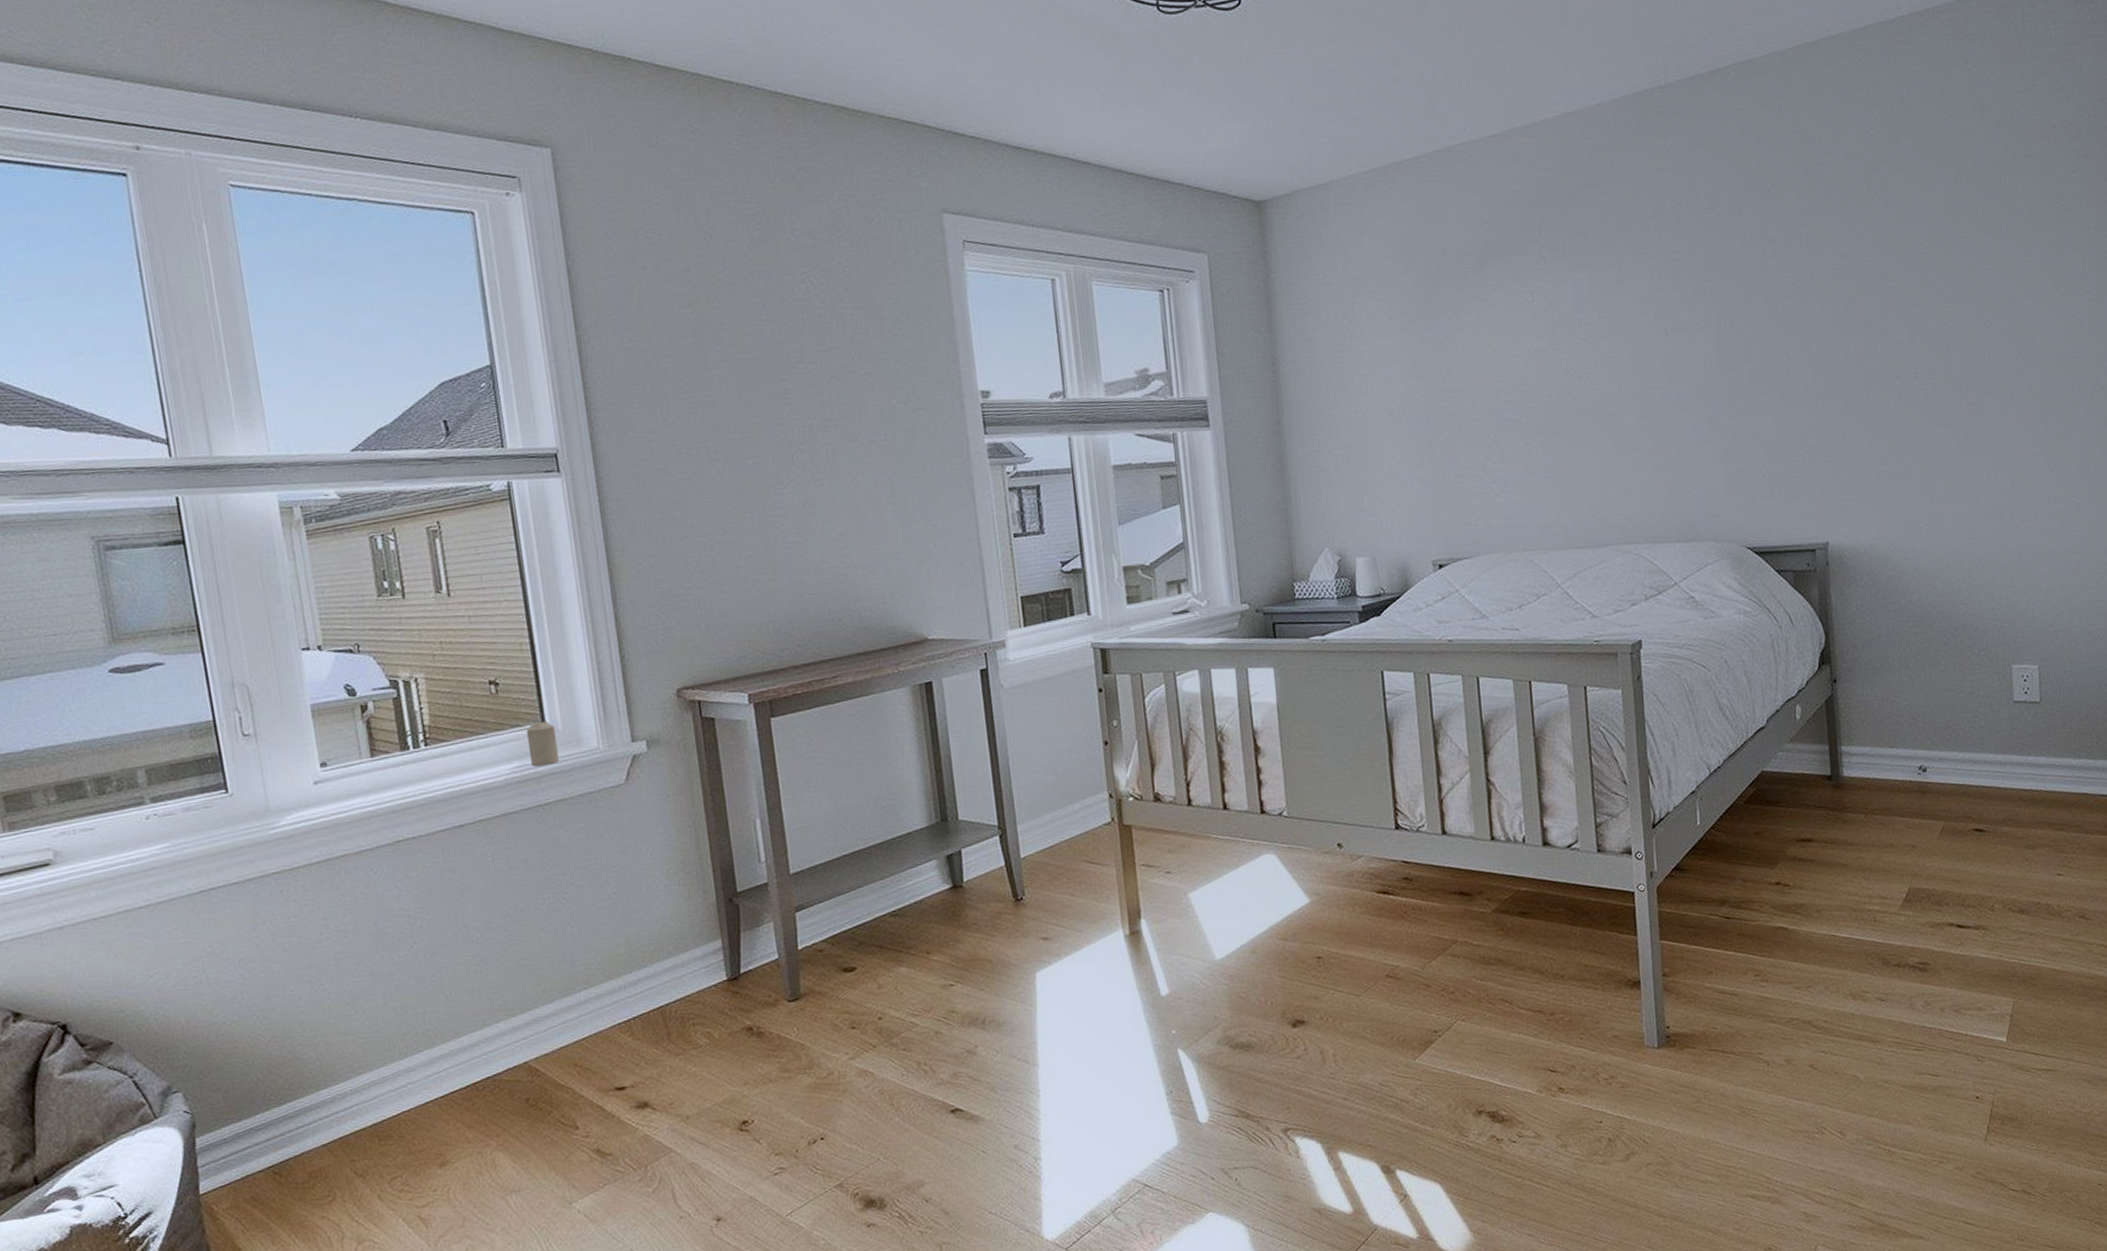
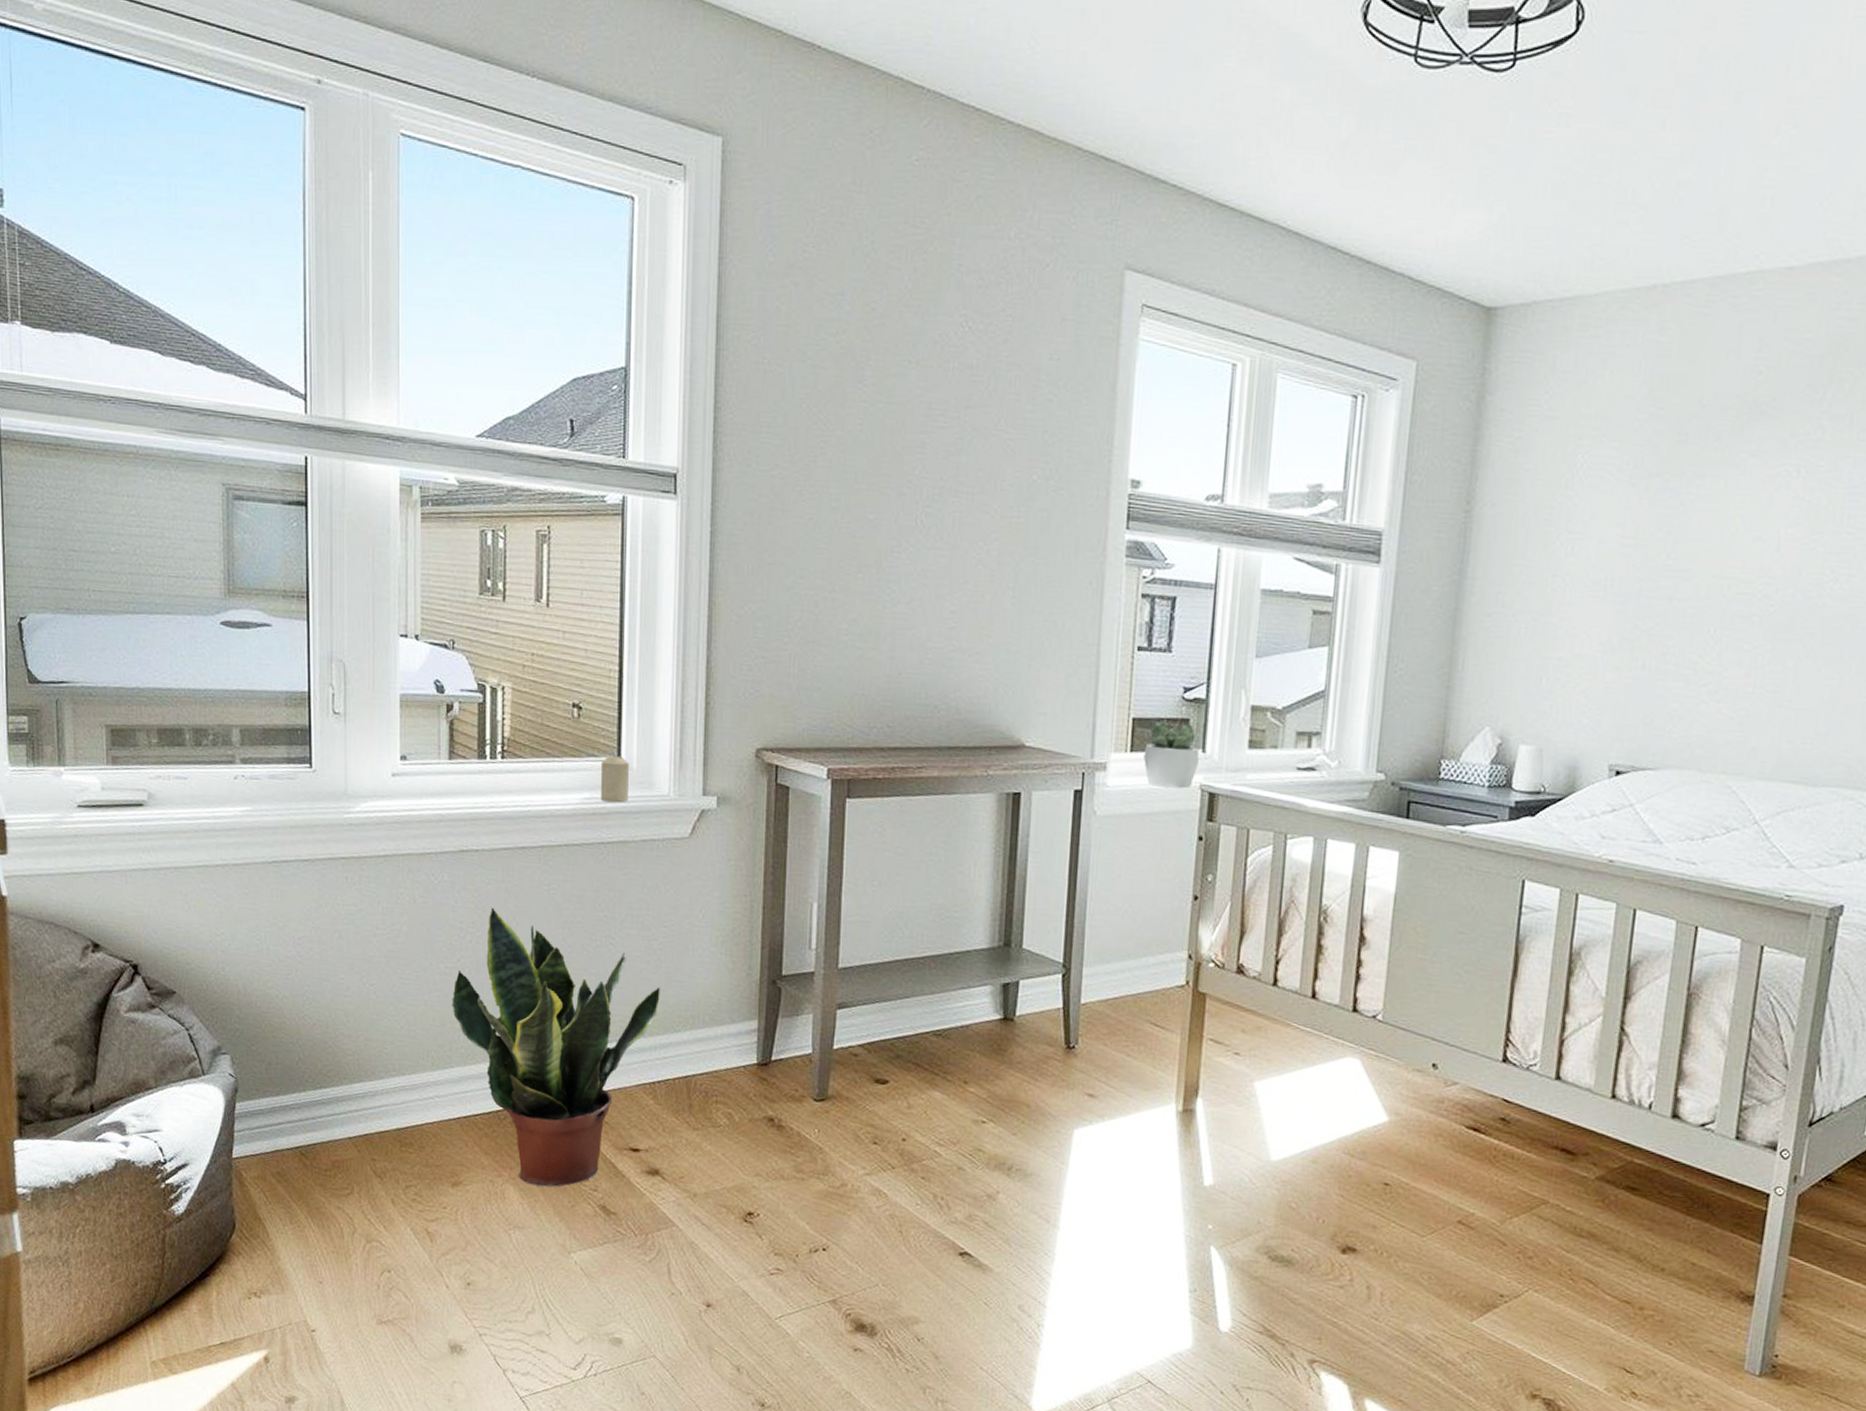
potted plant: none [410,888,622,1147] -> present [452,907,660,1187]
succulent plant: none [1036,592,1087,653] -> present [1144,721,1200,789]

